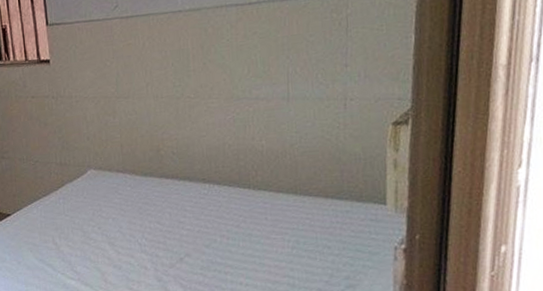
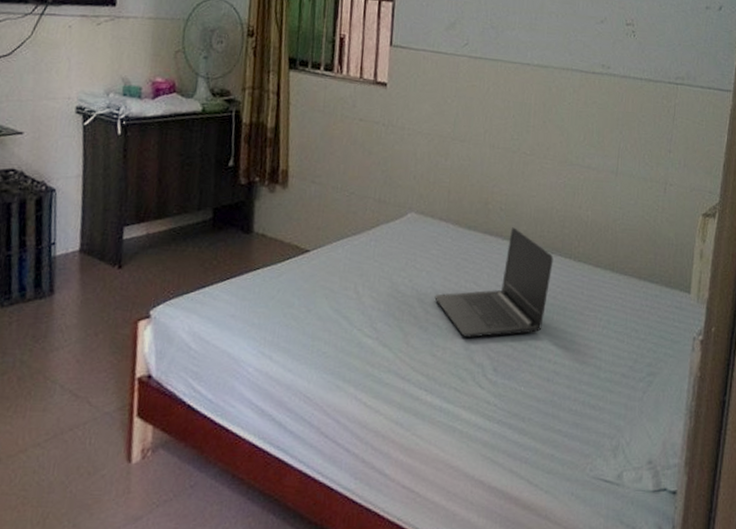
laptop: none [123,168,232,271] -> present [434,227,554,338]

